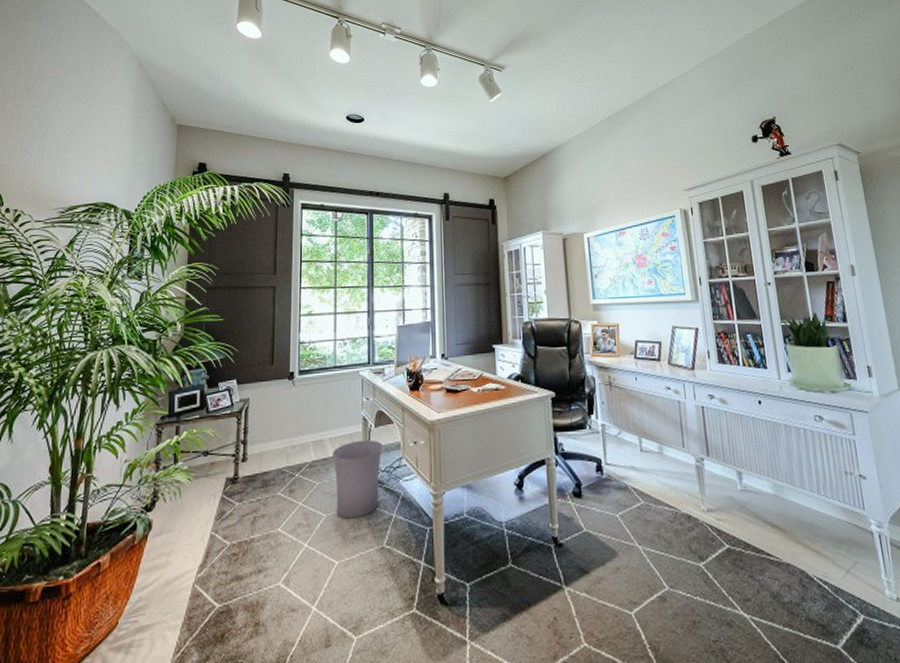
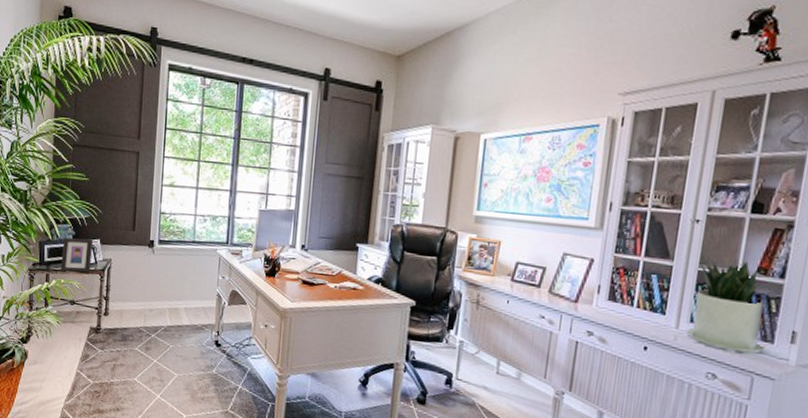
picture frame: none [192,380,229,421] -> present [60,238,94,273]
waste bin: present [333,440,383,519] -> none [186,314,235,383]

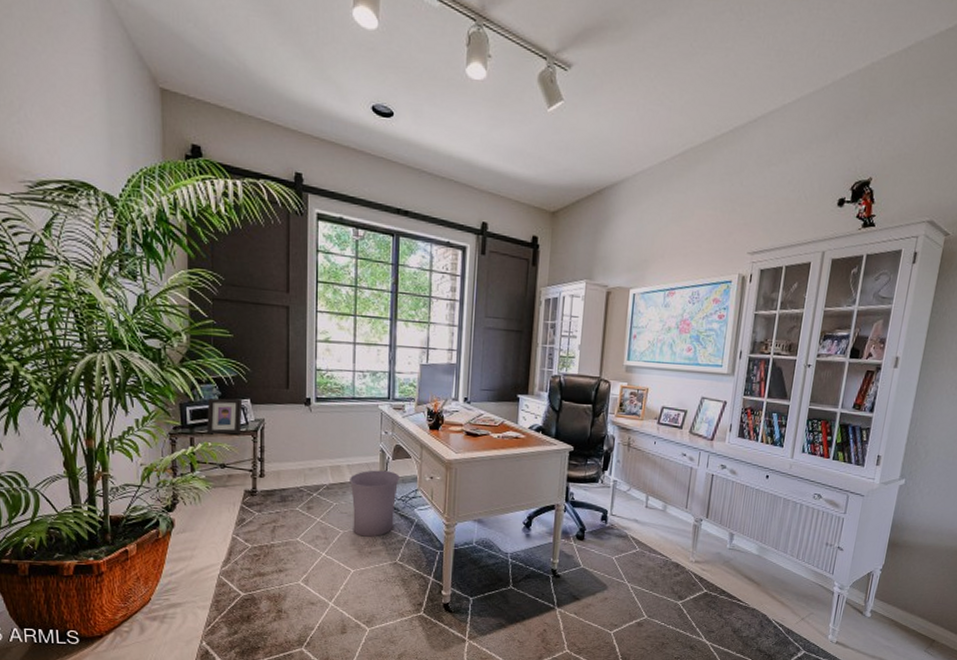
waste bin: none [186,314,235,383] -> present [350,470,400,537]
planter: present [685,258,767,354] -> none [798,397,859,476]

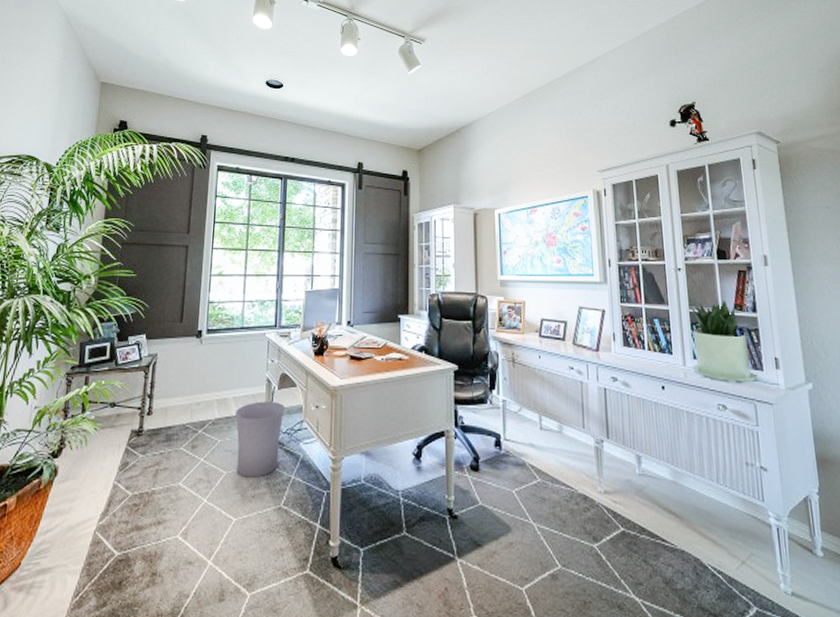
picture frame: present [206,398,243,435] -> none [101,335,139,372]
planter: none [798,397,859,476] -> present [689,299,759,382]

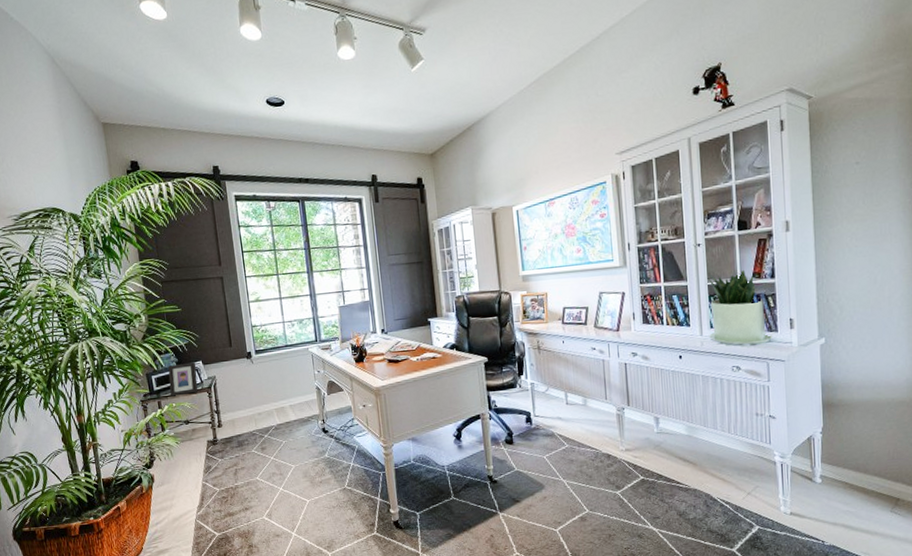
picture frame: none [101,335,139,372] -> present [168,362,198,397]
waste bin: present [235,401,285,478] -> none [293,405,338,468]

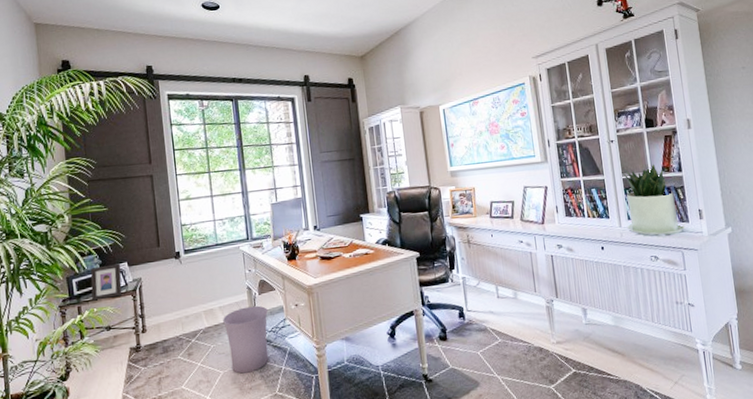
waste bin: none [293,405,338,468] -> present [223,305,269,374]

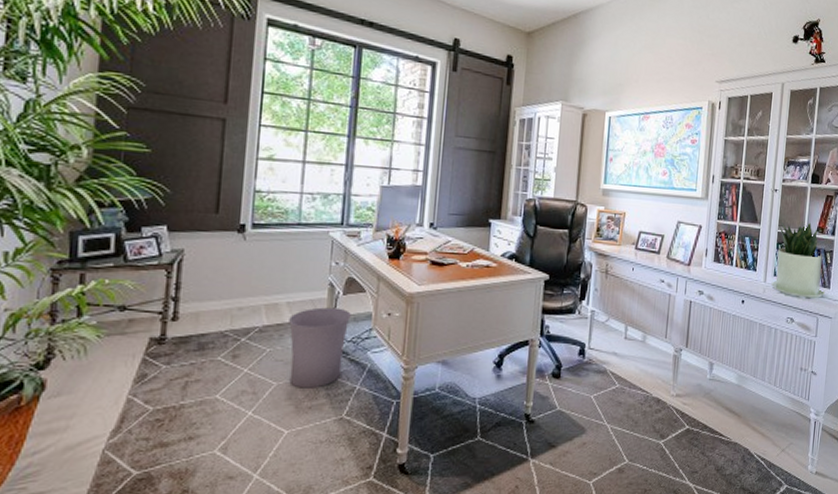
picture frame: present [90,263,122,301] -> none [103,224,157,270]

